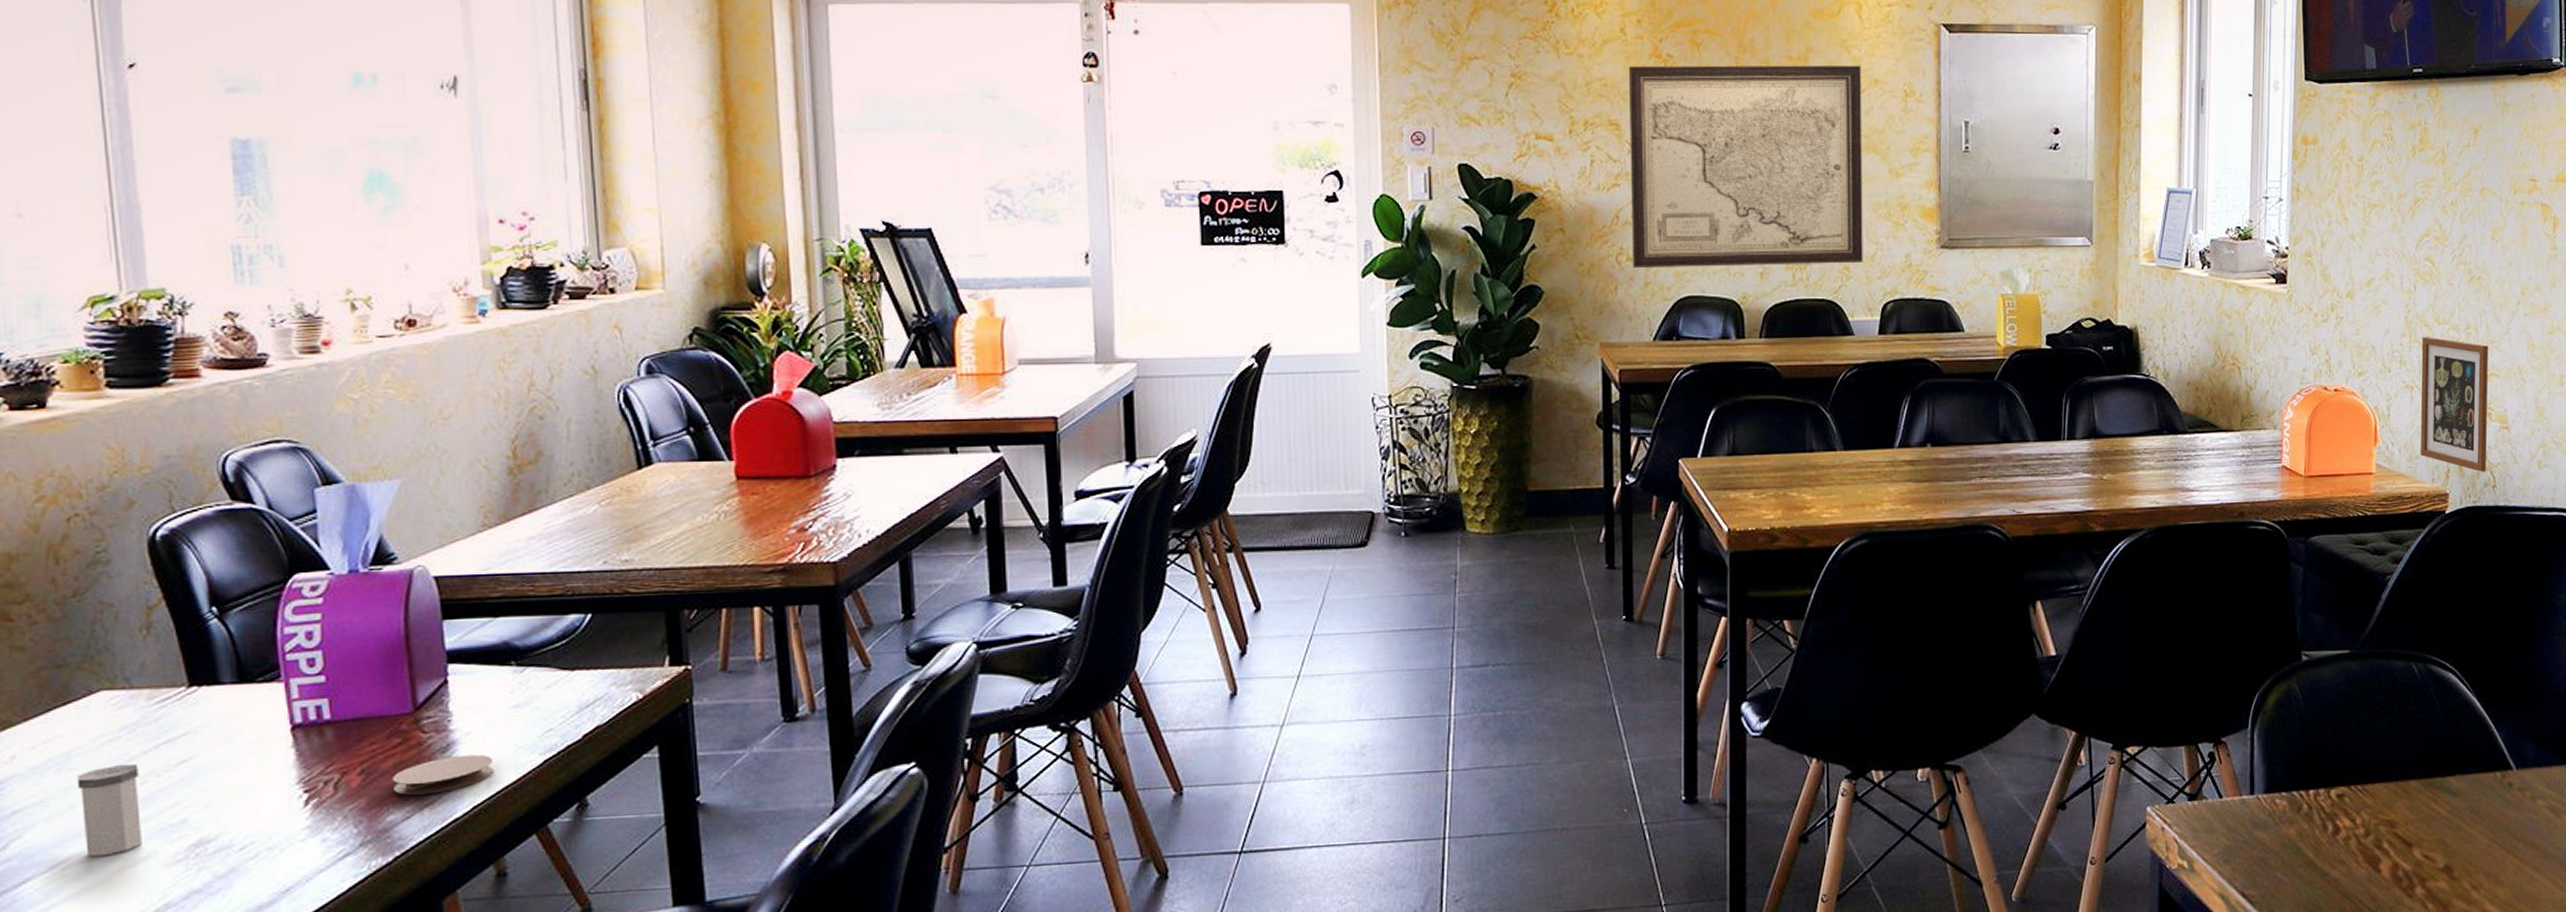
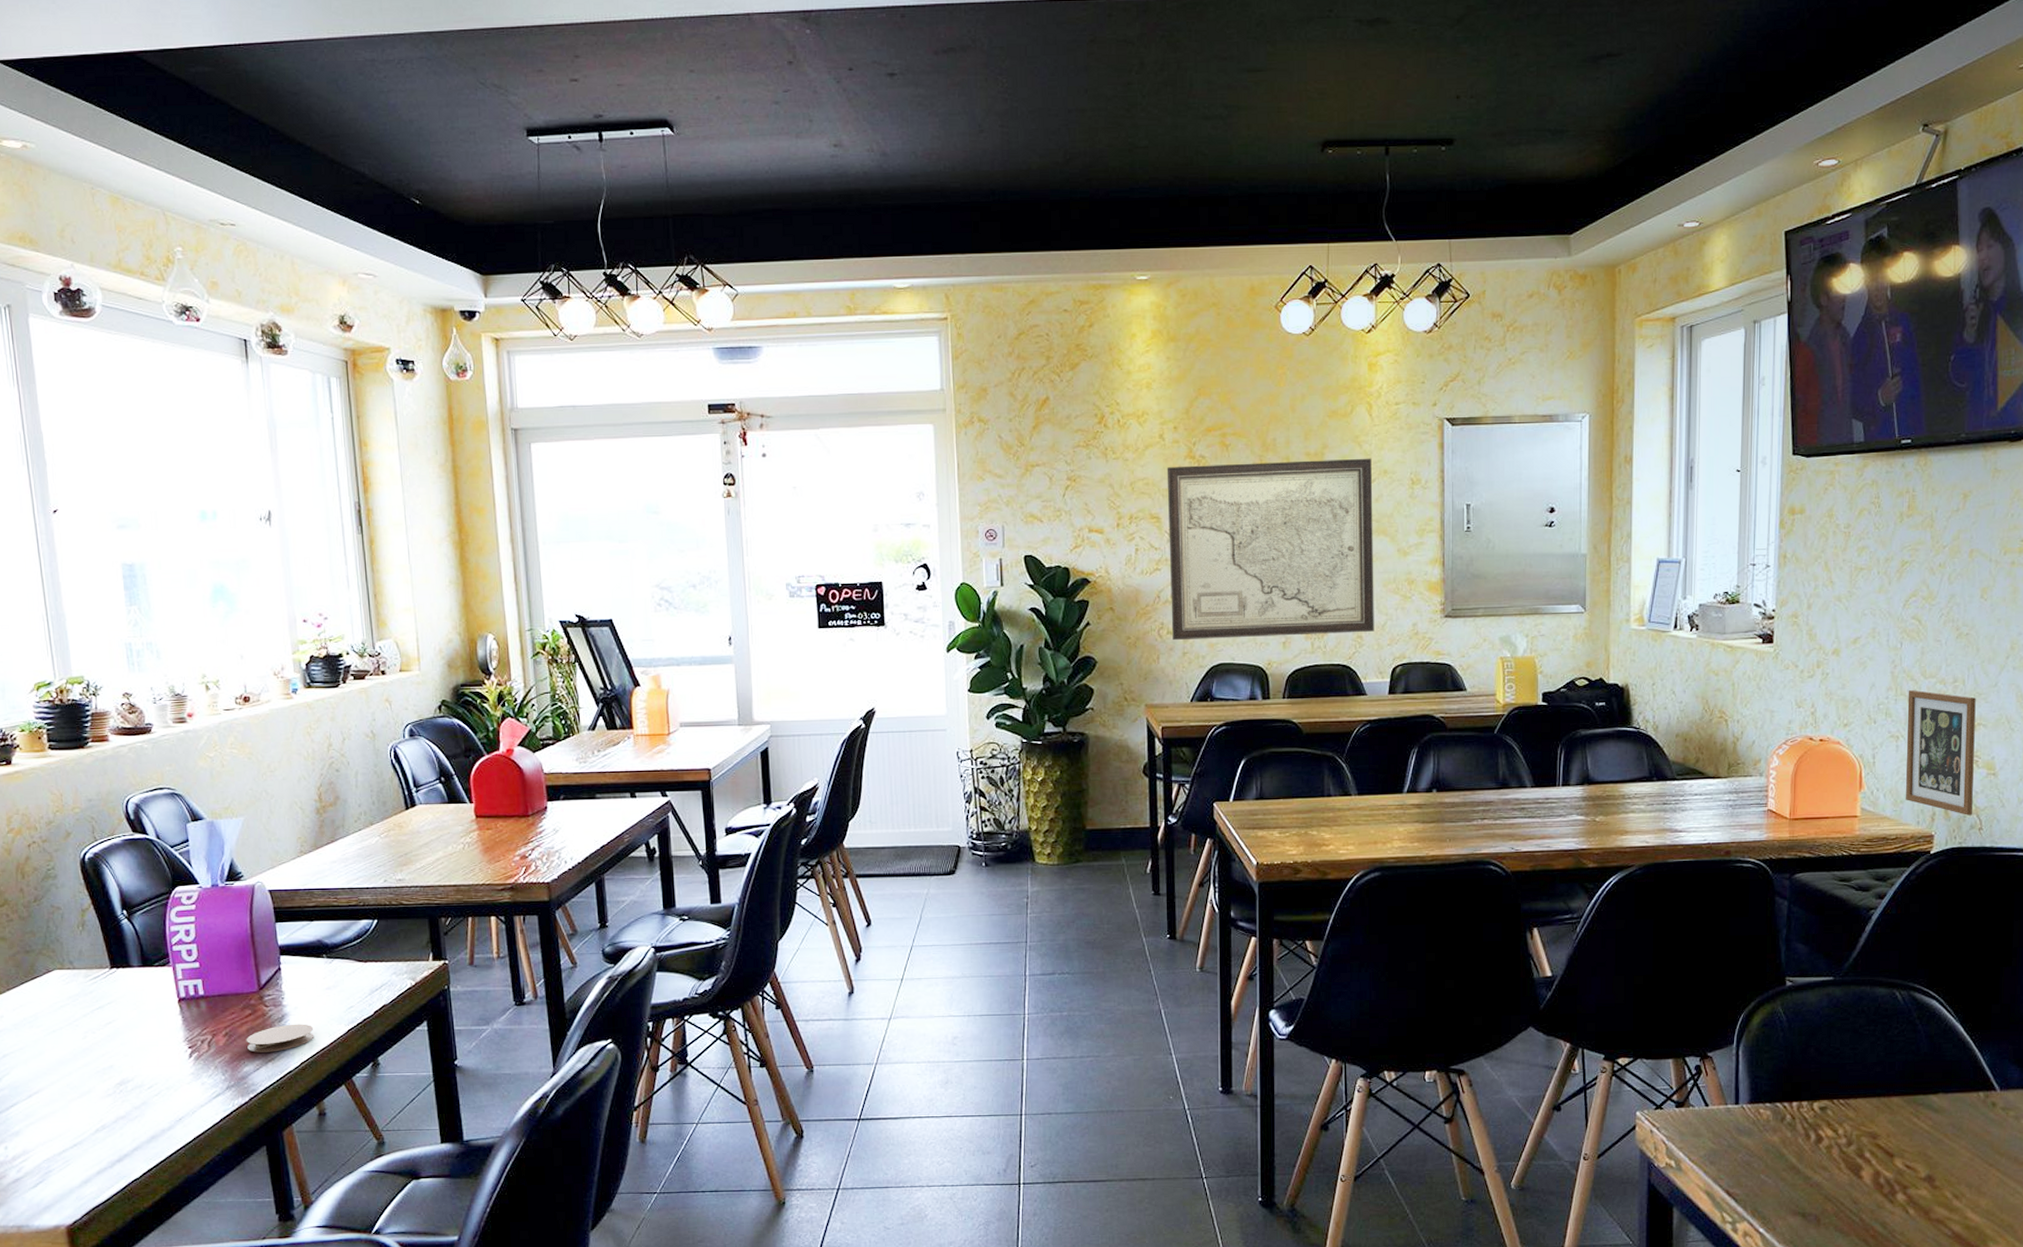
salt shaker: present [77,764,142,857] -> none [42,1023,85,1090]

